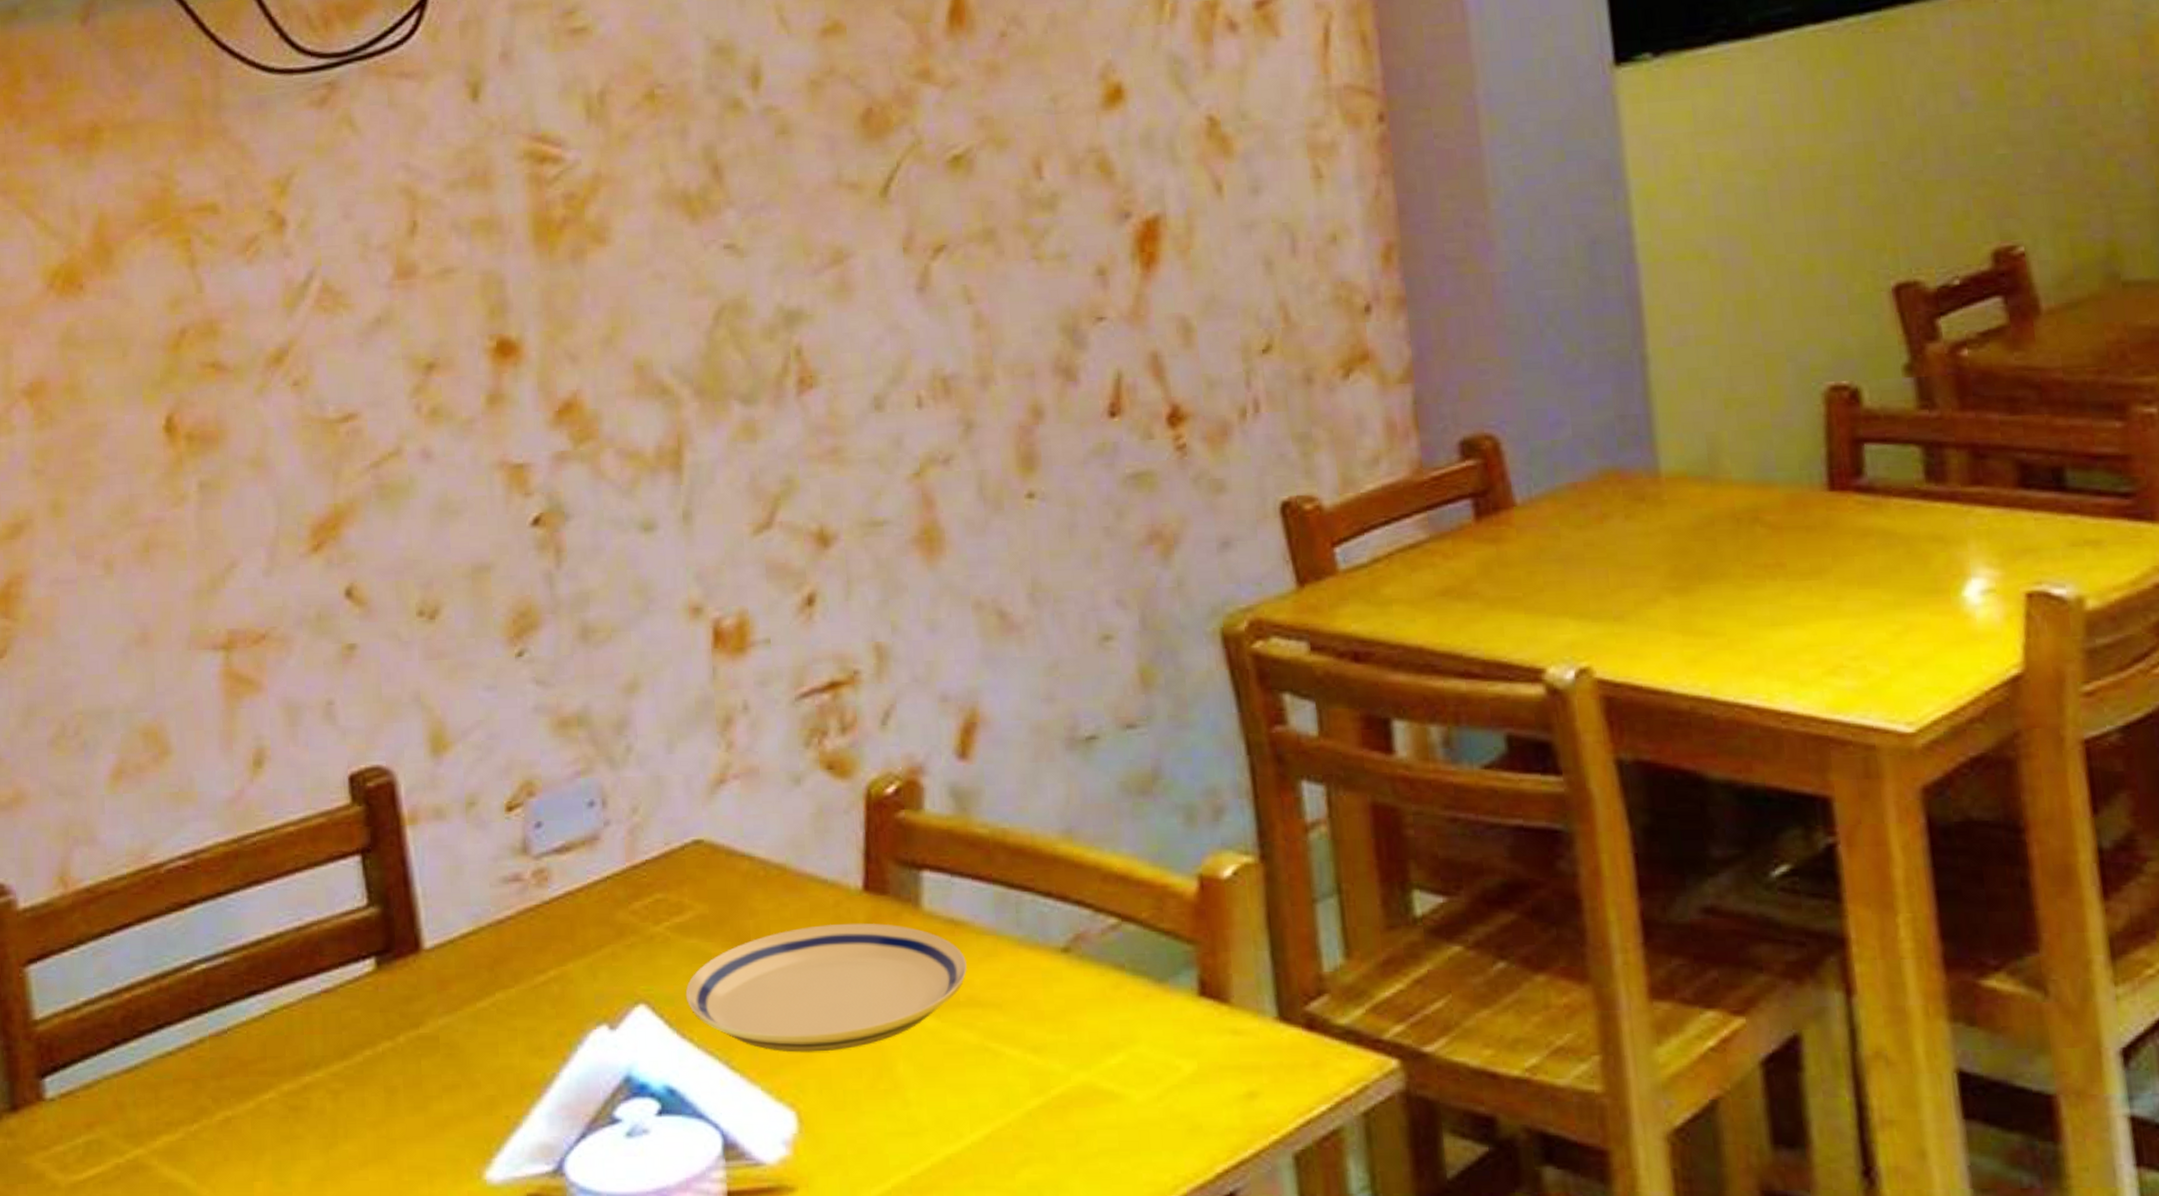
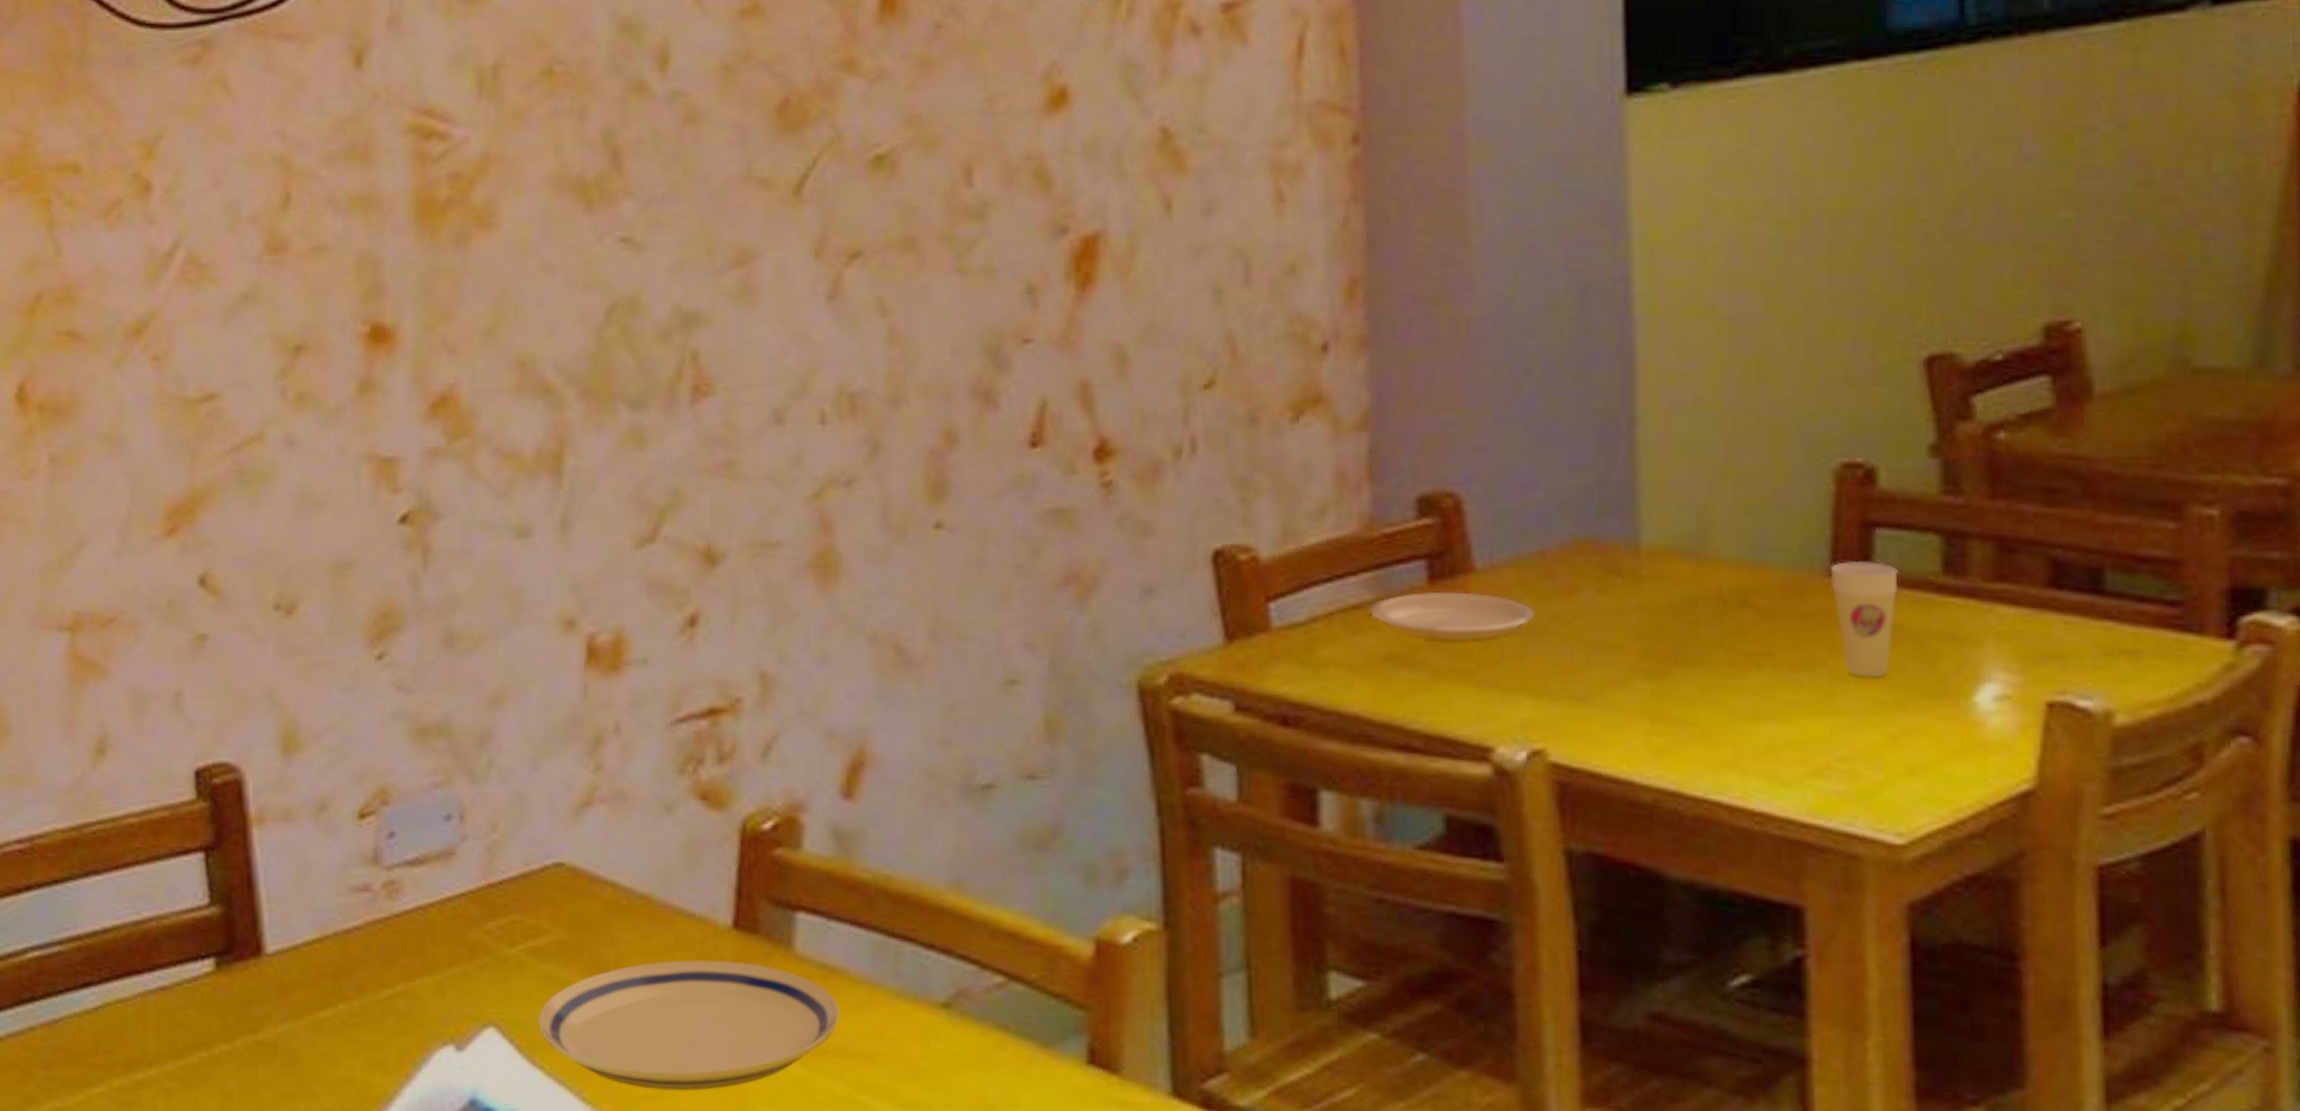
plate: none [1425,525,1572,573] -> present [1370,591,1535,641]
cup: none [1827,474,1888,581] -> present [1830,562,1898,678]

